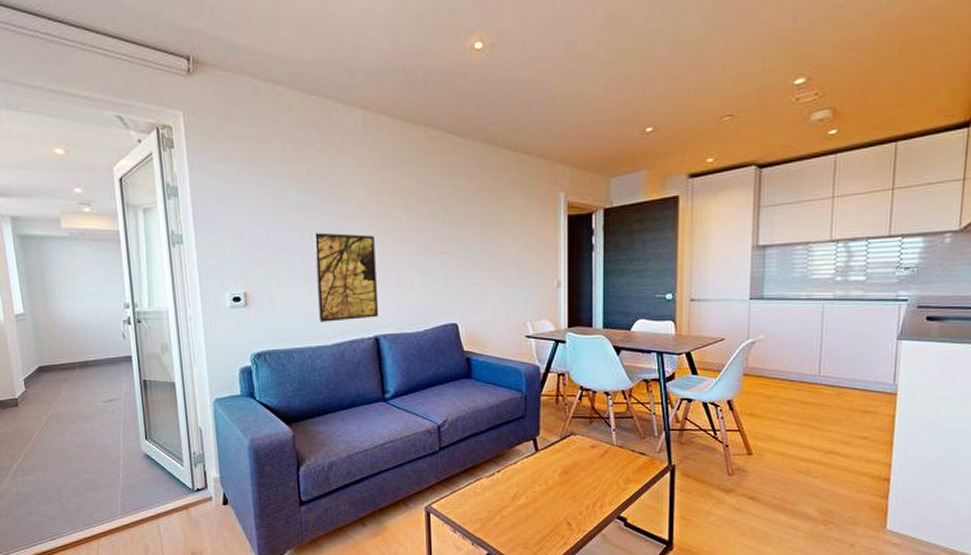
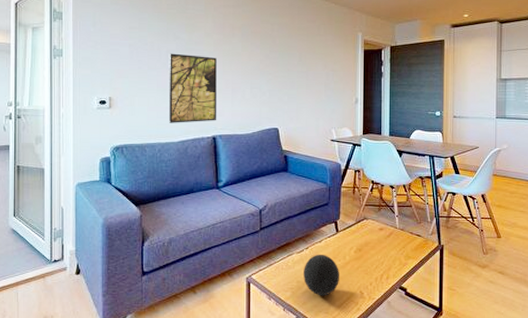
decorative ball: none [495,478,542,528] -> present [304,254,340,296]

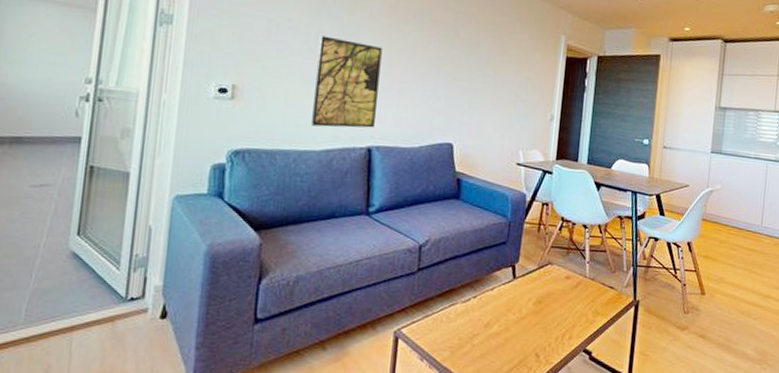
decorative ball: present [304,254,340,296] -> none [467,304,513,358]

